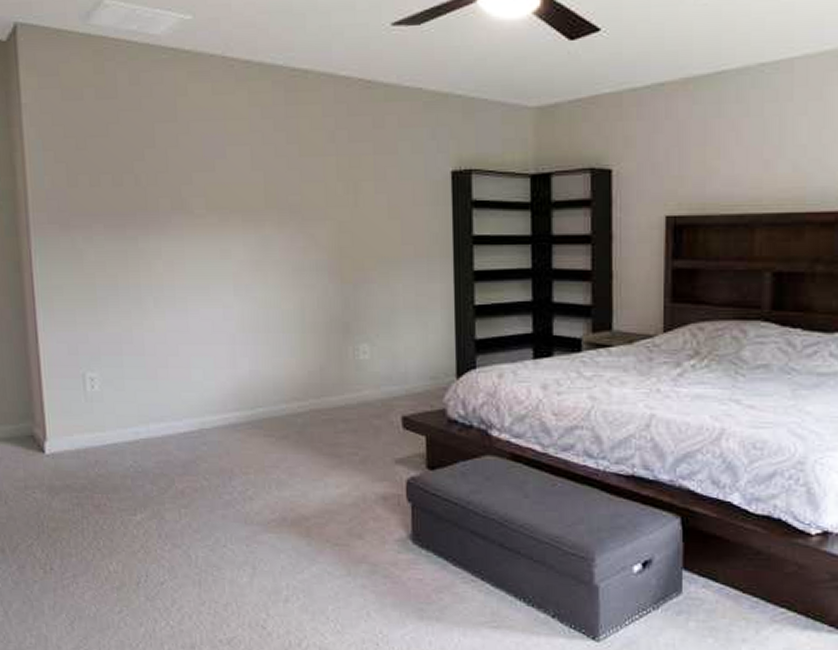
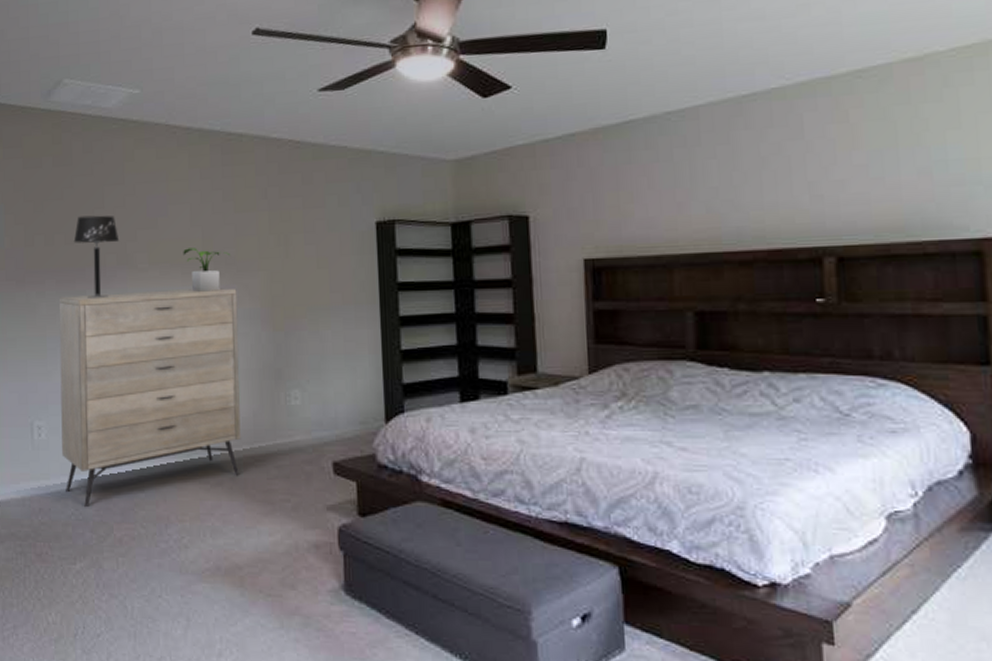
dresser: none [109,237,307,460] -> present [59,288,241,508]
table lamp: none [122,155,174,245] -> present [73,215,120,298]
potted plant: none [243,193,295,241] -> present [183,248,230,292]

